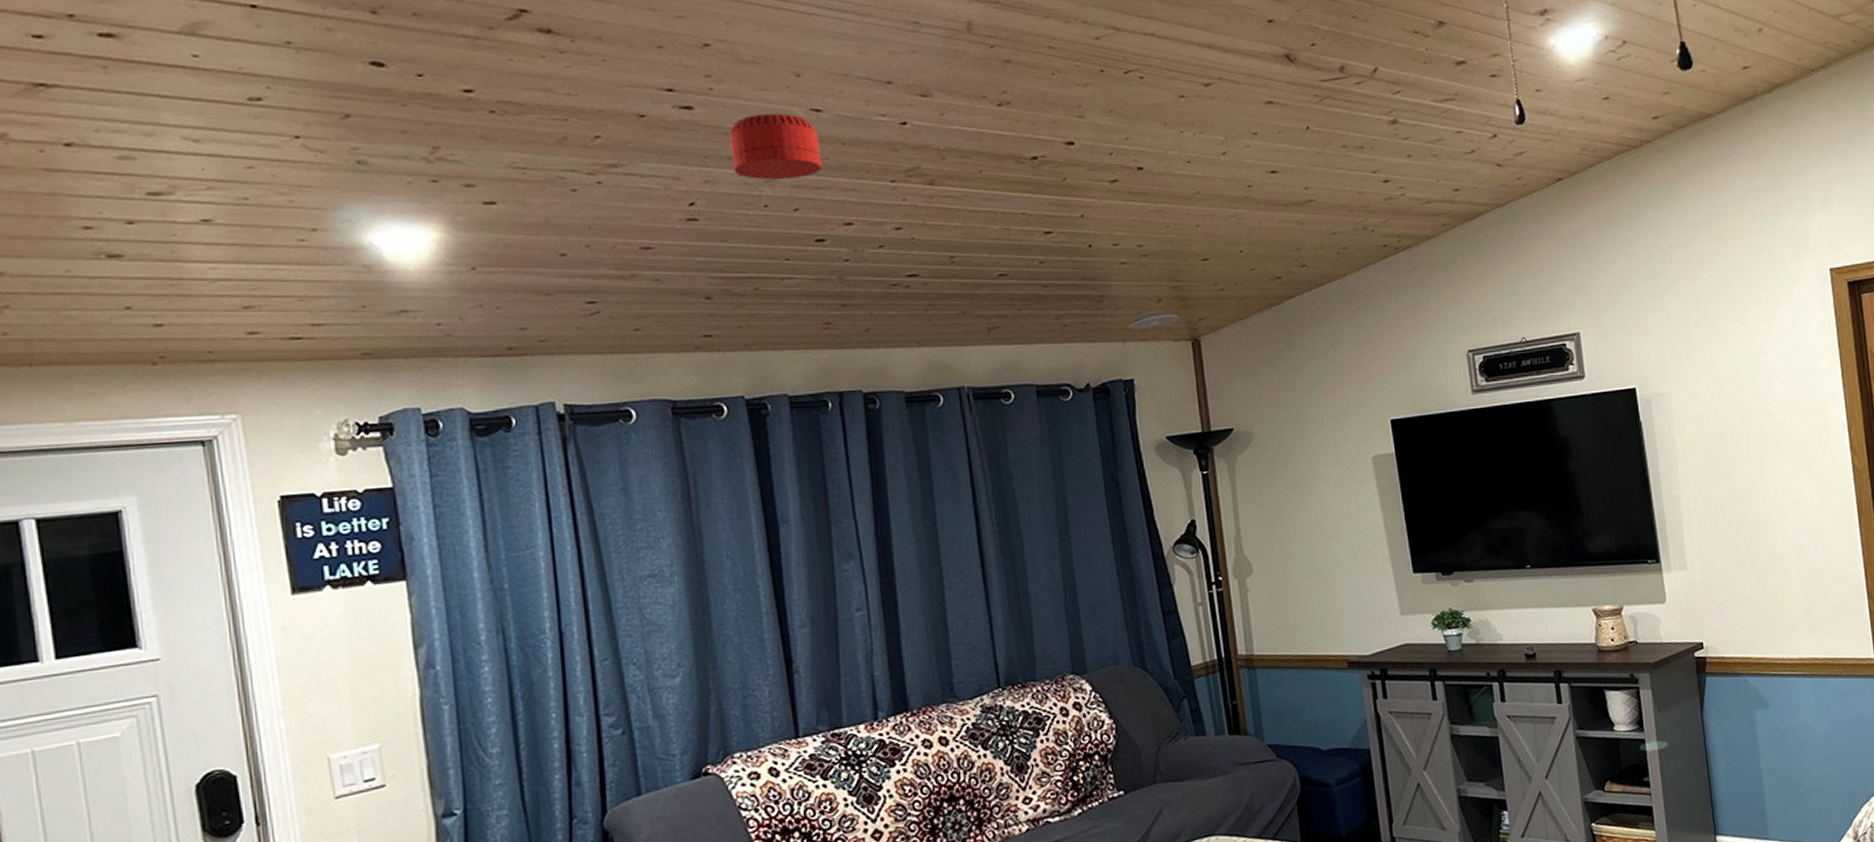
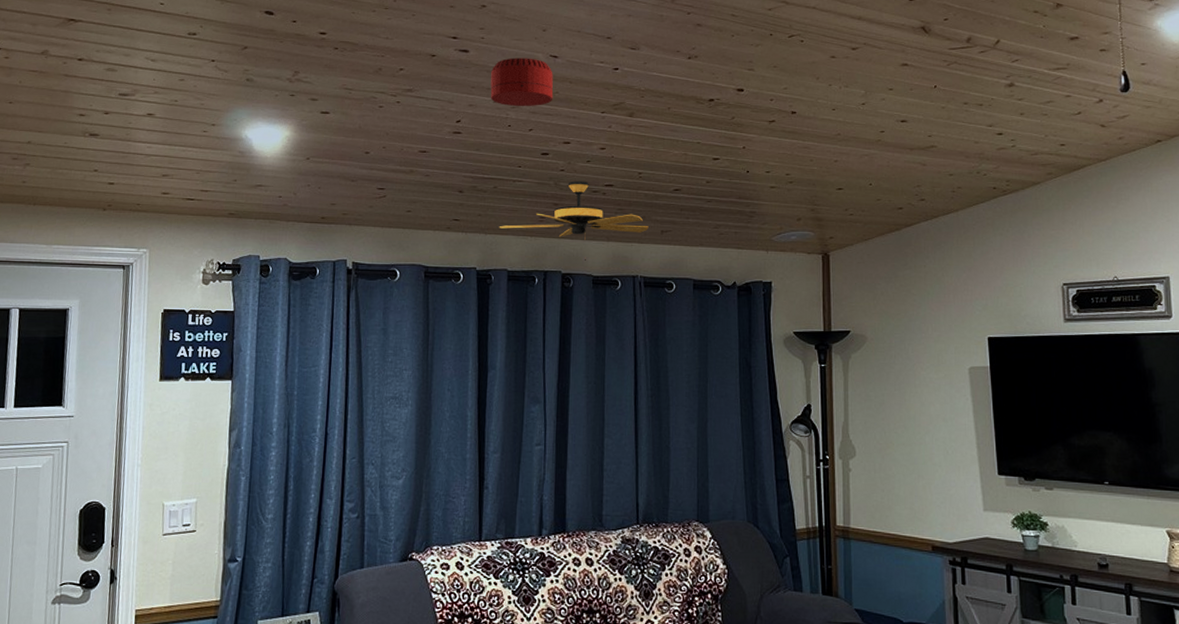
ceiling fan: none [768,272,971,374] -> present [499,180,649,261]

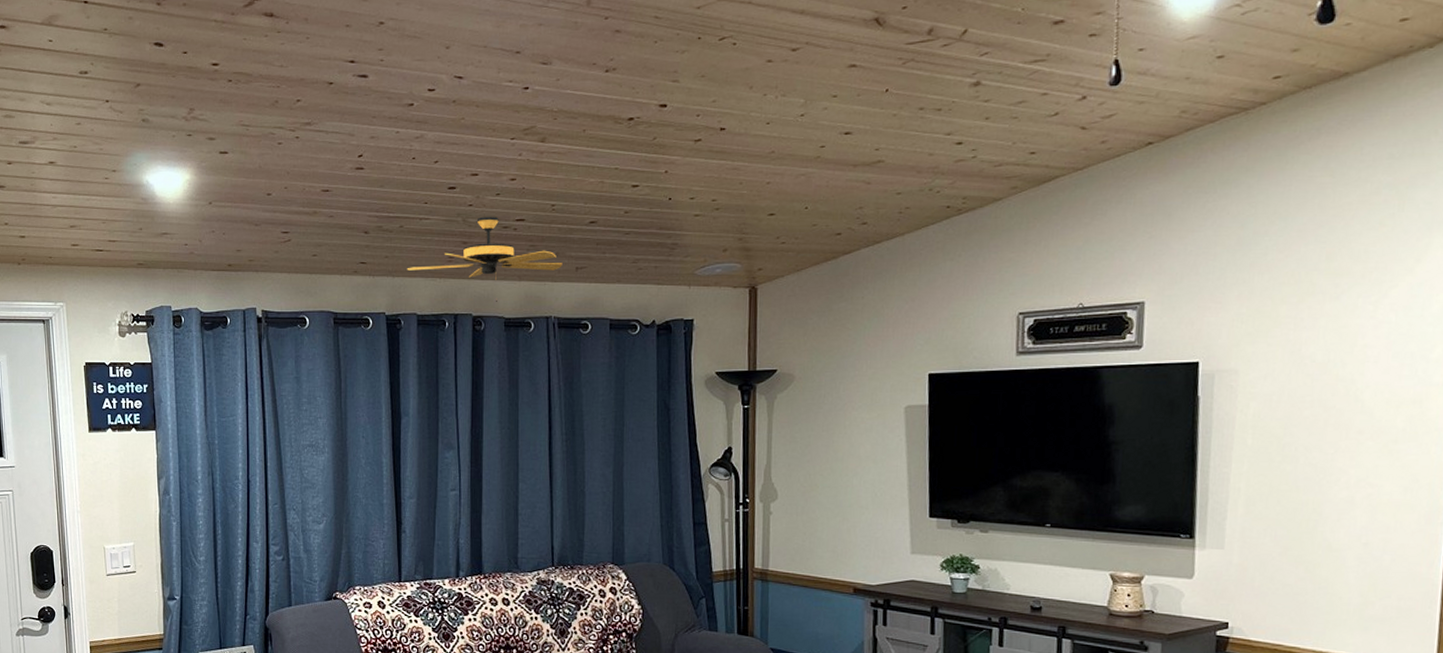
smoke detector: present [490,57,554,107] -> none [392,80,459,137]

